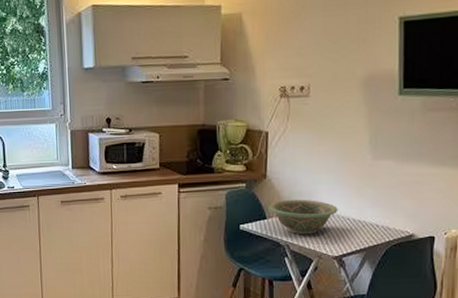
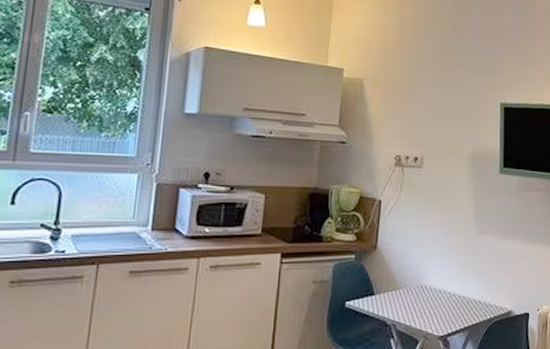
decorative bowl: present [269,199,338,235] -> none [378,273,445,313]

